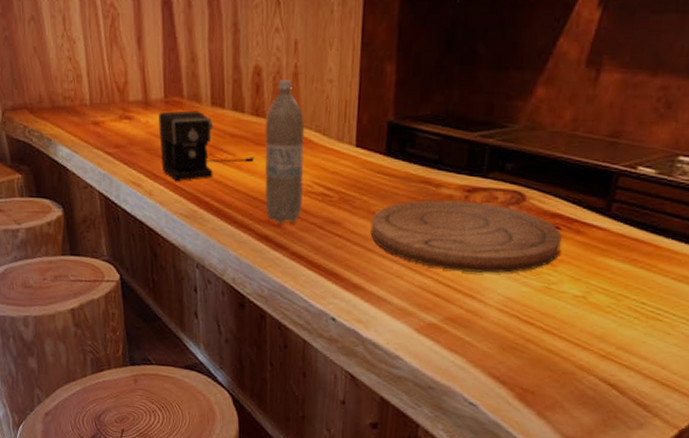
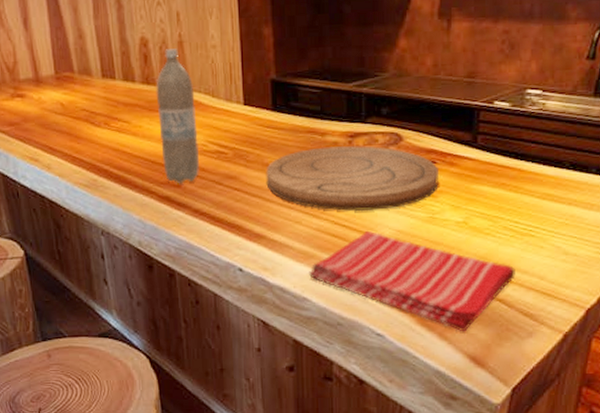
coffee maker: present [159,110,254,181] -> none [51,84,148,152]
dish towel: none [405,293,634,414] -> present [309,230,515,332]

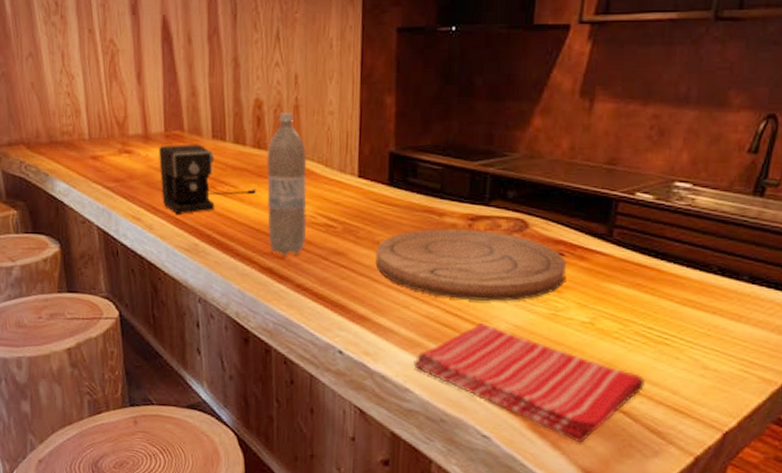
coffee maker: none [51,84,148,152] -> present [159,144,256,214]

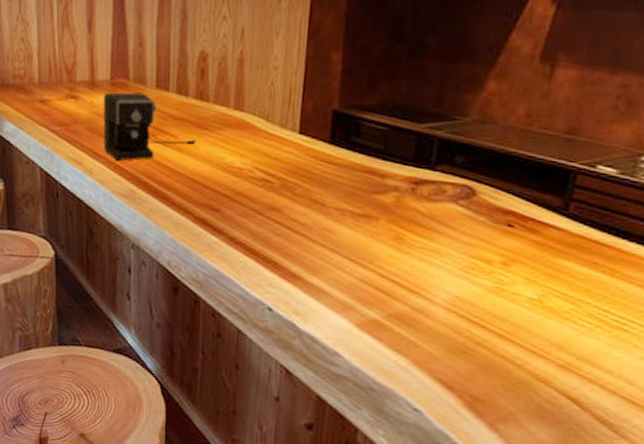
water bottle: present [266,113,307,255] -> none [205,66,248,207]
cutting board: present [375,228,566,301] -> none [311,190,515,271]
dish towel: present [414,322,645,444] -> none [345,290,597,428]

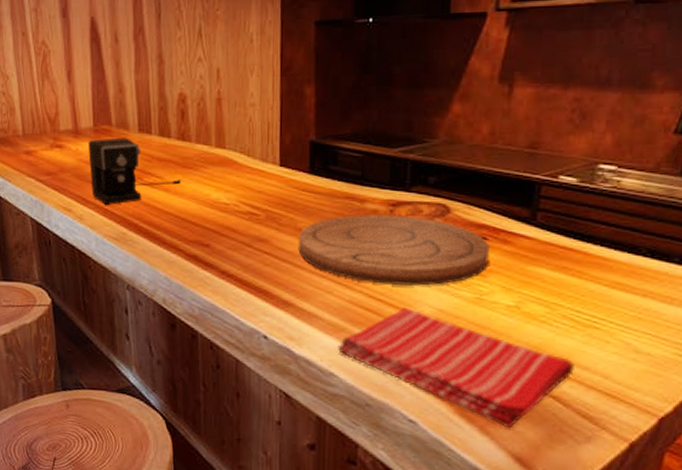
cutting board: none [311,190,515,271] -> present [298,214,489,286]
dish towel: none [345,290,597,428] -> present [338,307,574,429]

